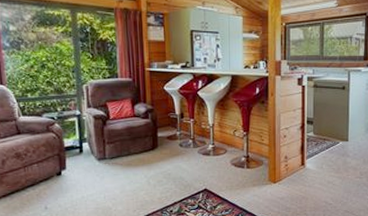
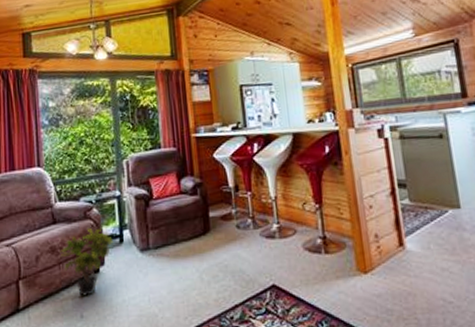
potted plant: none [24,139,75,193] -> present [60,227,114,296]

